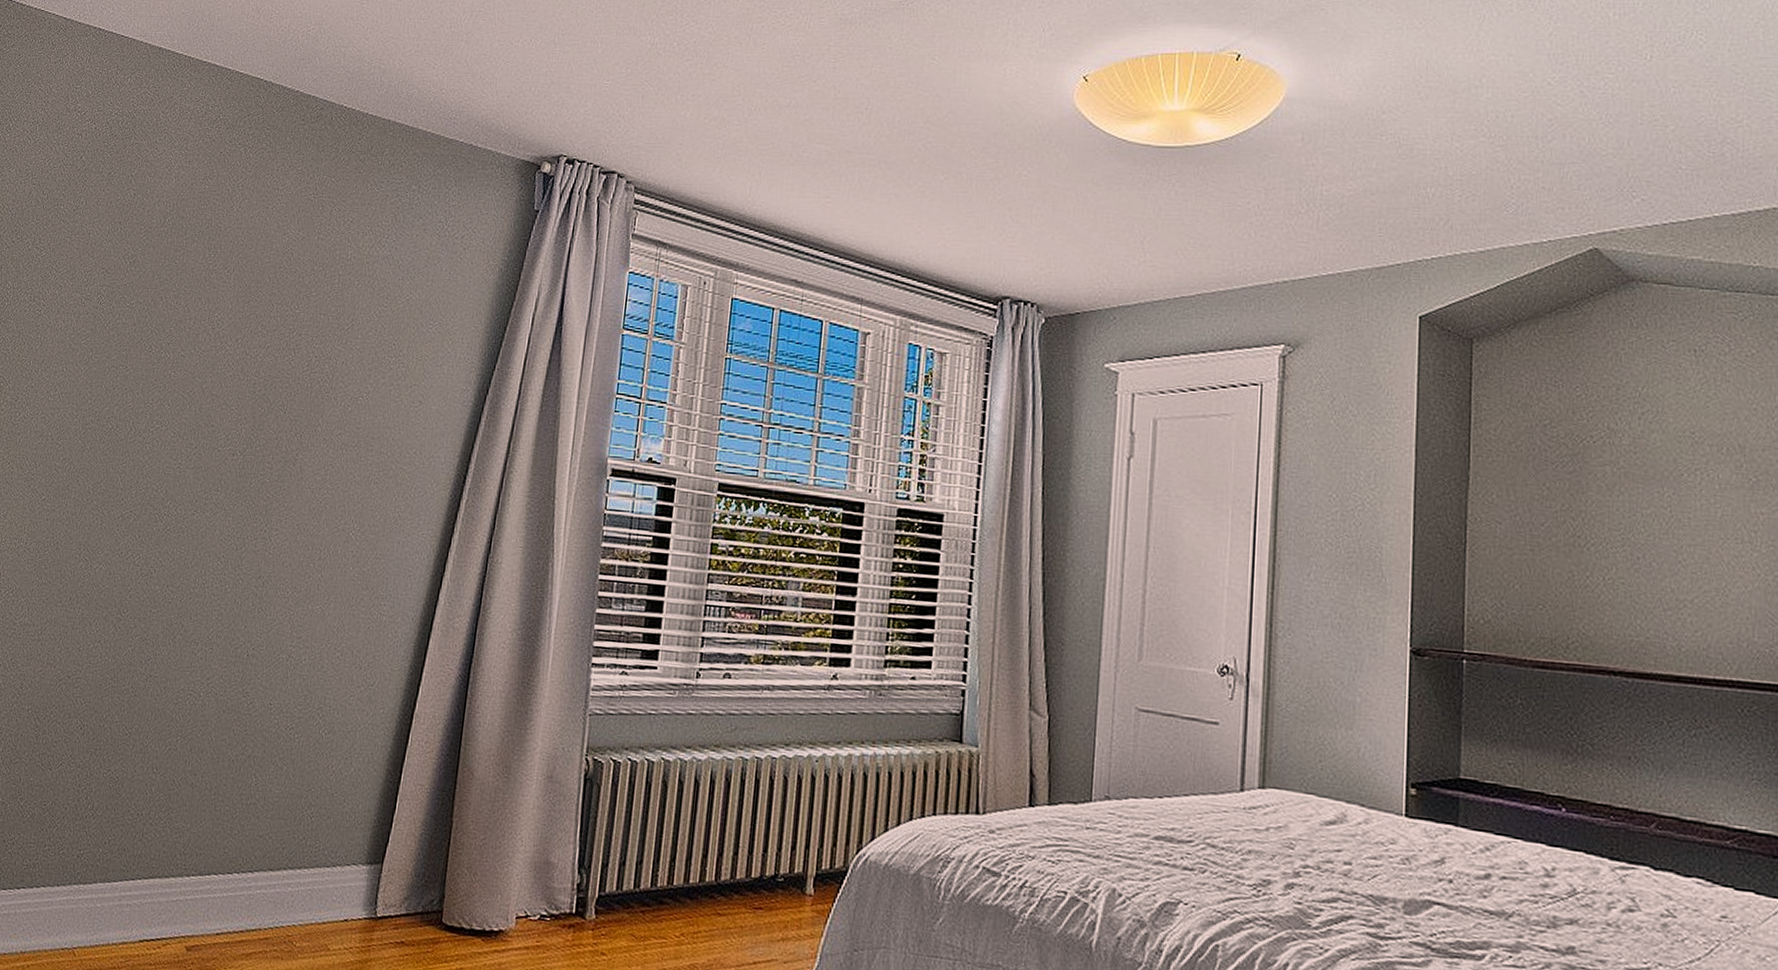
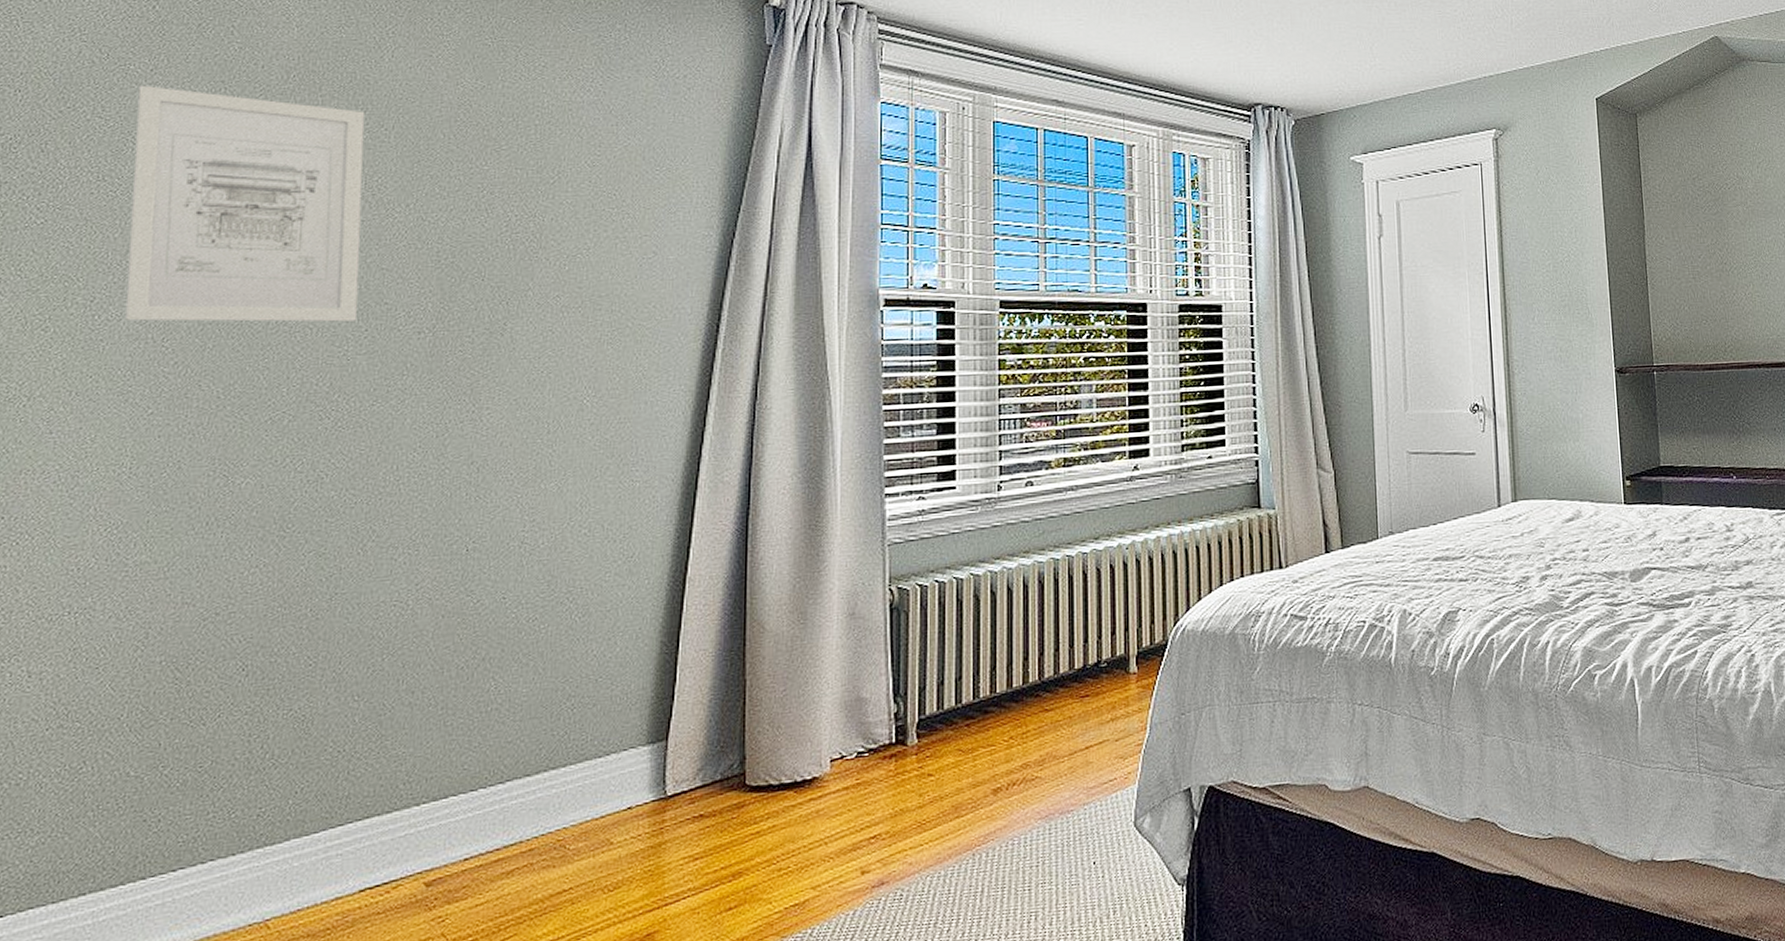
wall art: none [36,222,214,439] -> present [125,85,365,322]

